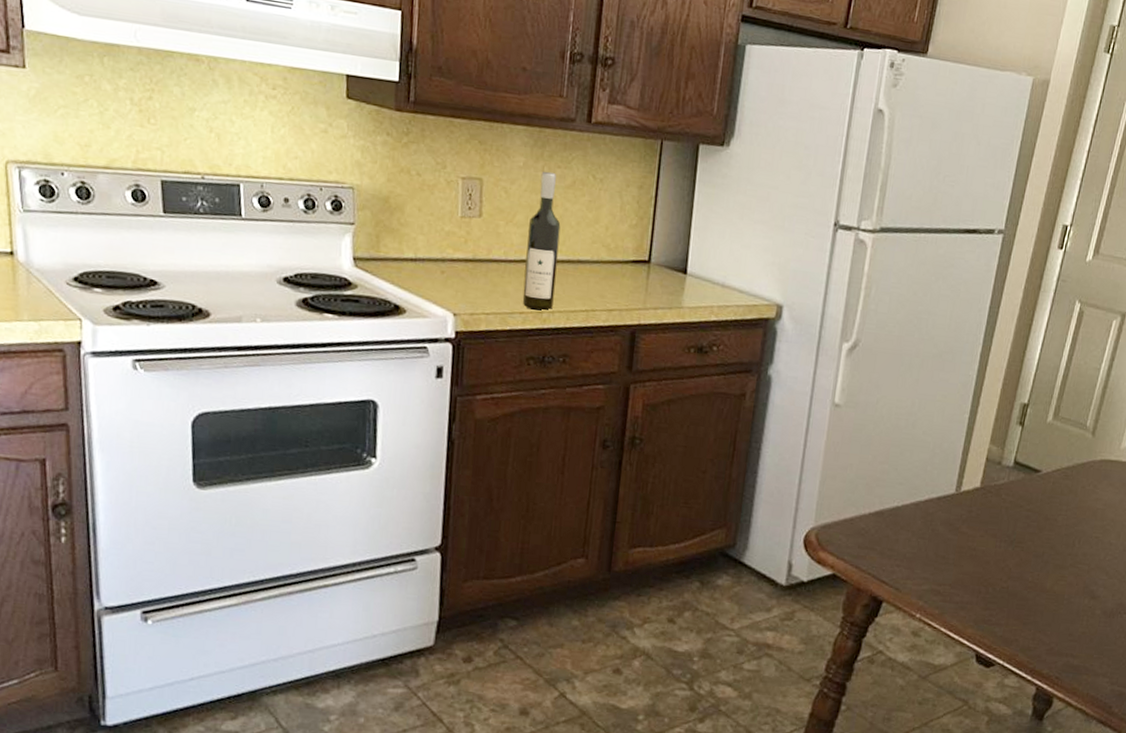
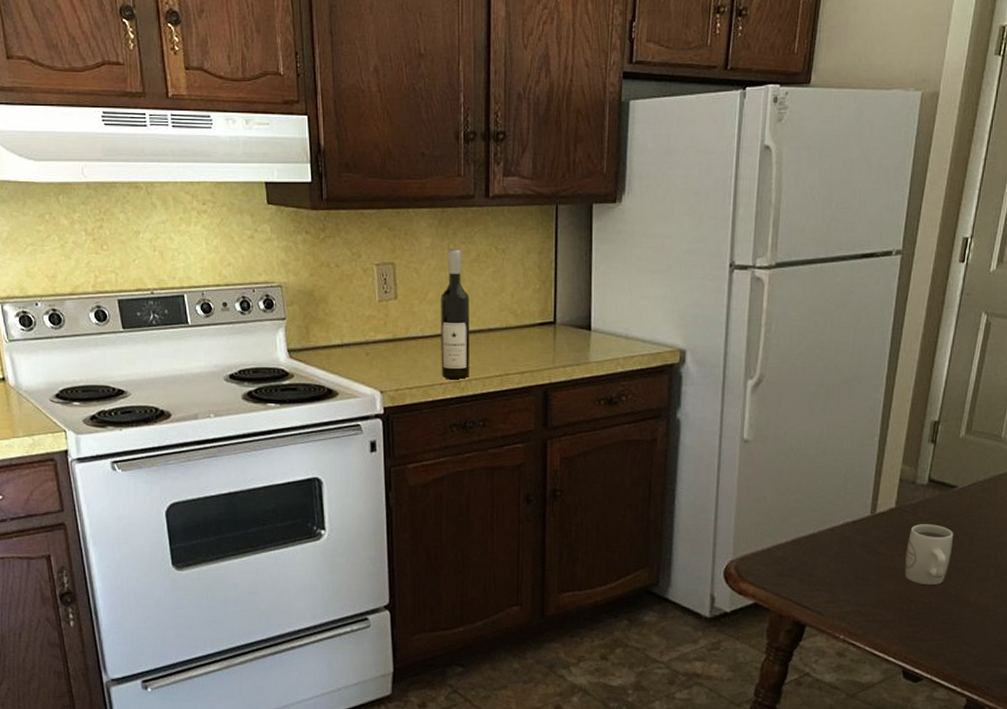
mug: none [984,506,1035,570] -> present [904,524,954,586]

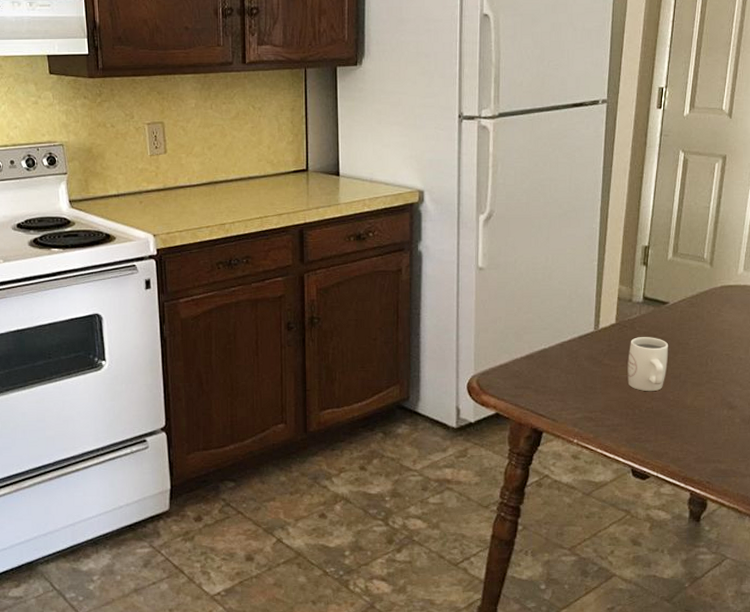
bottle: present [440,248,470,380] -> none [205,108,233,223]

